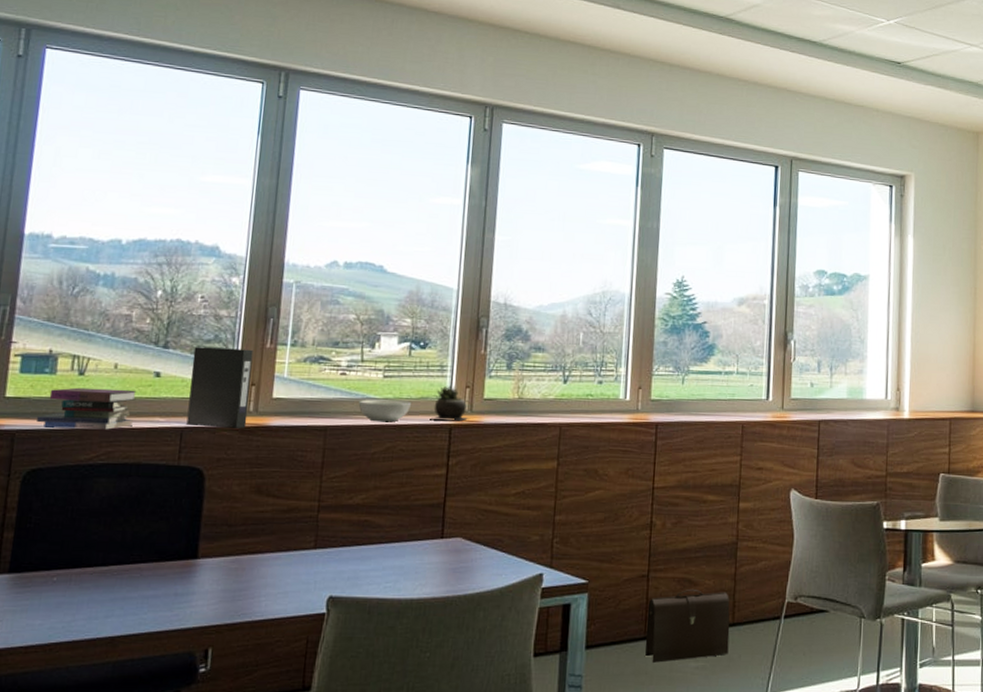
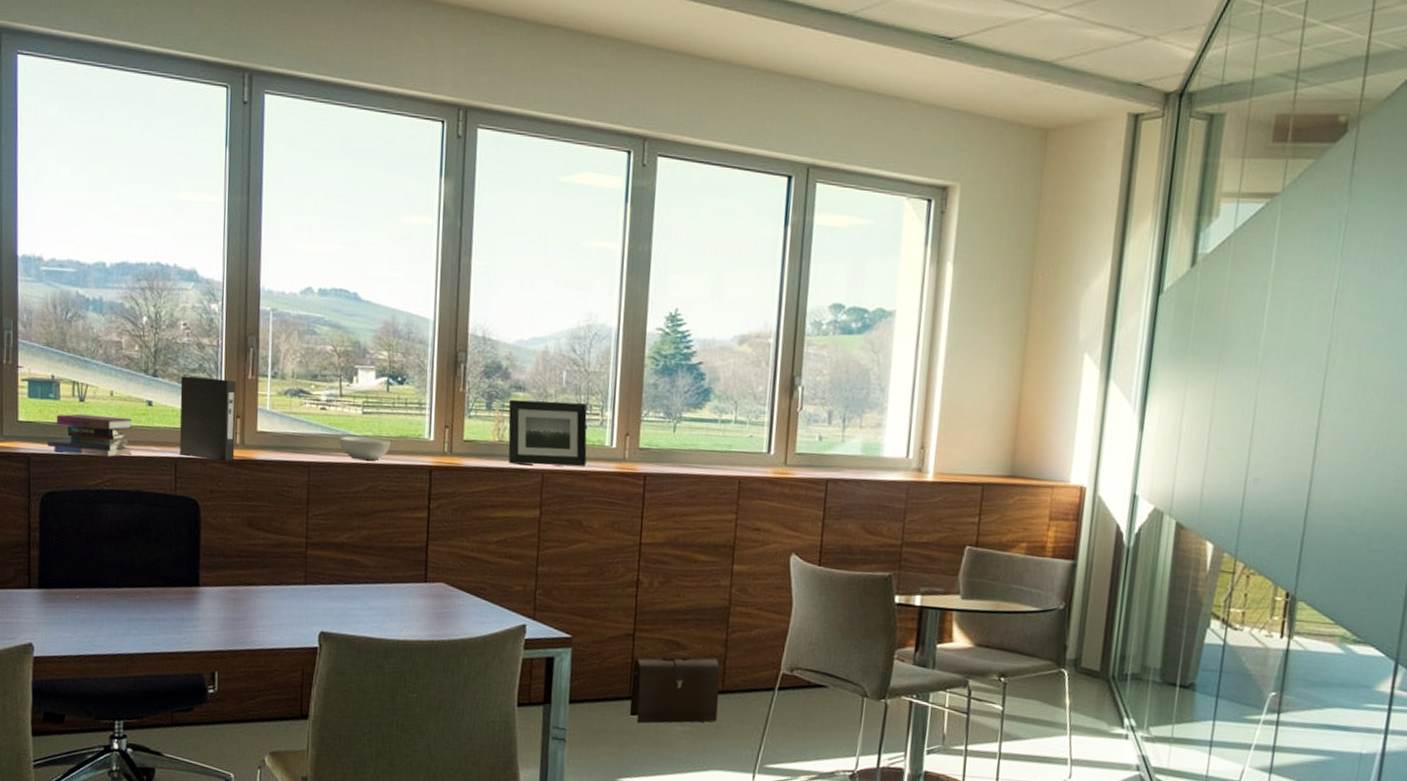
succulent plant: present [430,385,468,422] -> none [410,424,448,463]
picture frame: none [527,359,603,420] -> present [508,399,587,467]

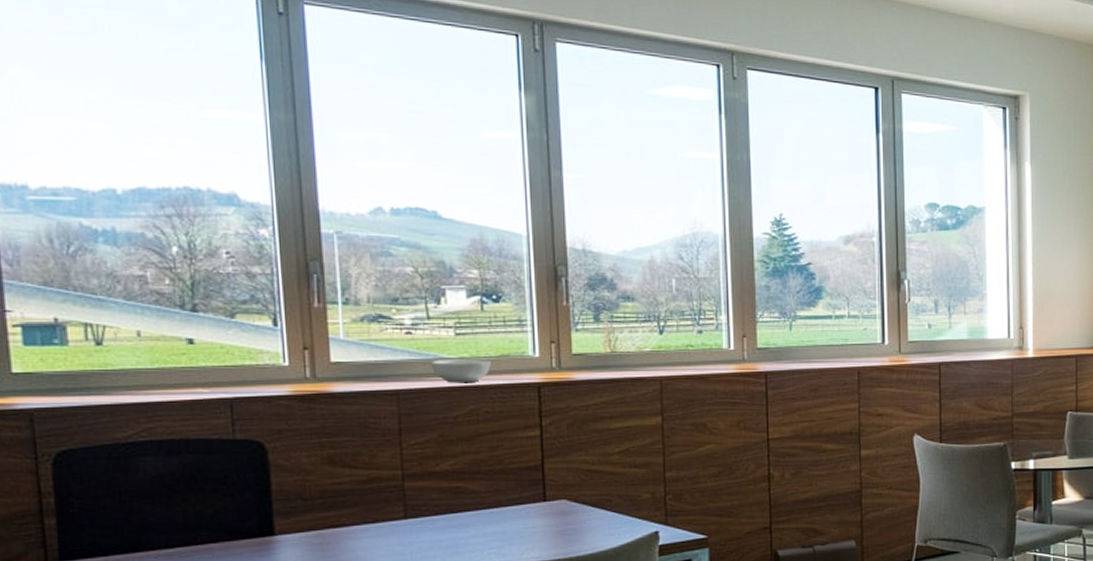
books: present [48,413,132,457] -> none [56,359,172,404]
binder: present [179,376,236,462] -> none [228,309,305,398]
picture frame: present [508,399,587,467] -> none [617,309,705,374]

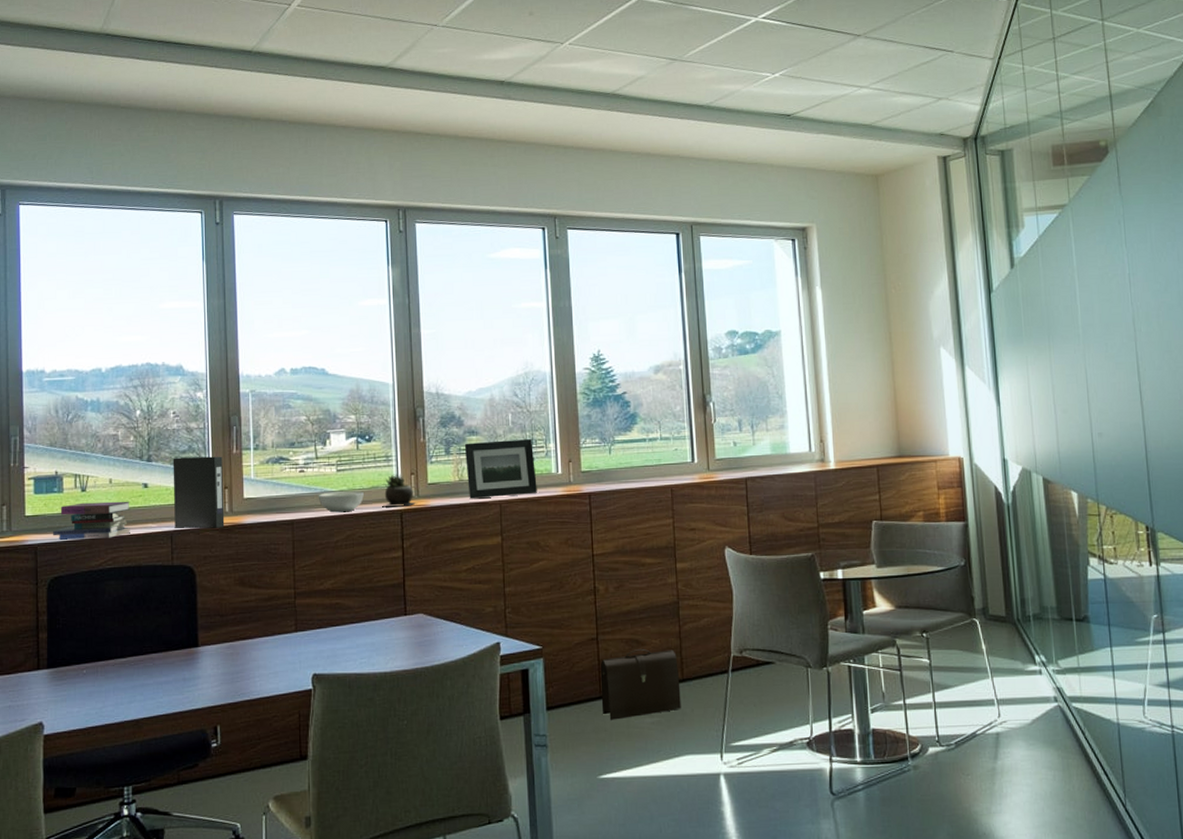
books: none [56,359,172,404] -> present [53,501,130,540]
binder: none [228,309,305,398] -> present [173,456,225,529]
succulent plant: none [514,341,557,379] -> present [382,474,416,507]
picture frame: none [617,309,705,374] -> present [464,439,537,499]

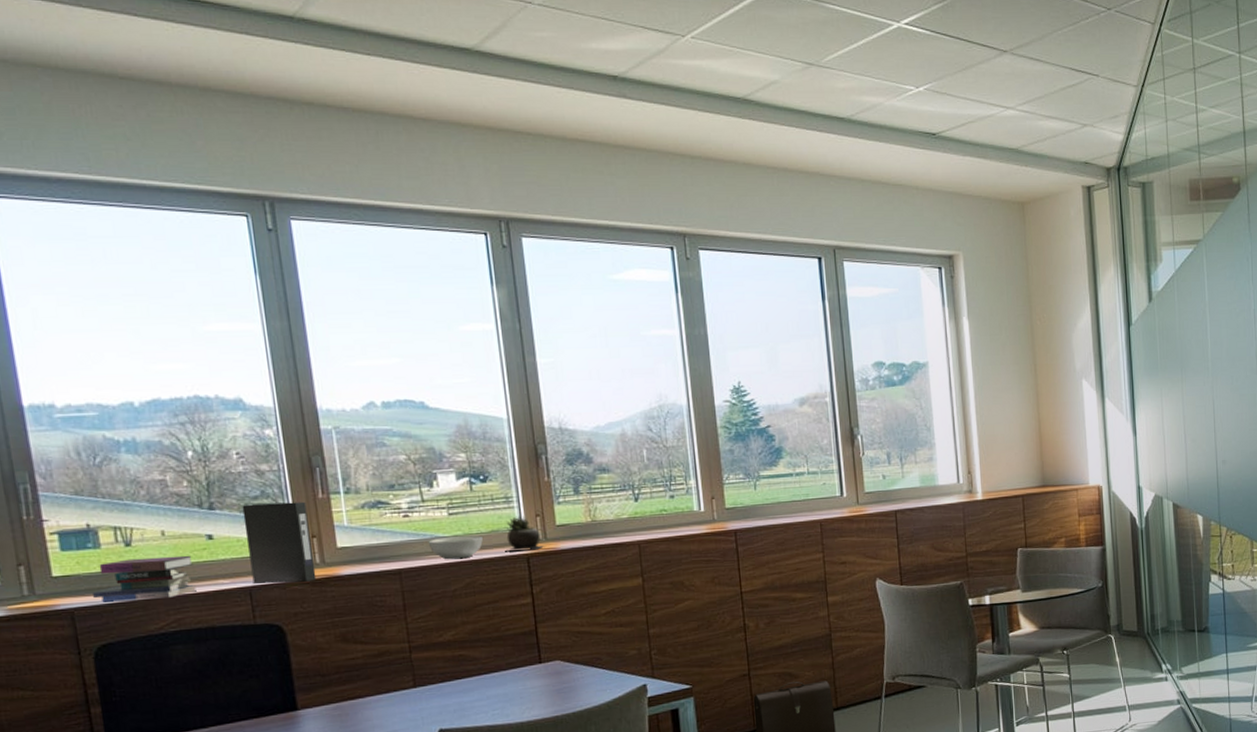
picture frame: present [464,439,537,499] -> none [595,476,679,541]

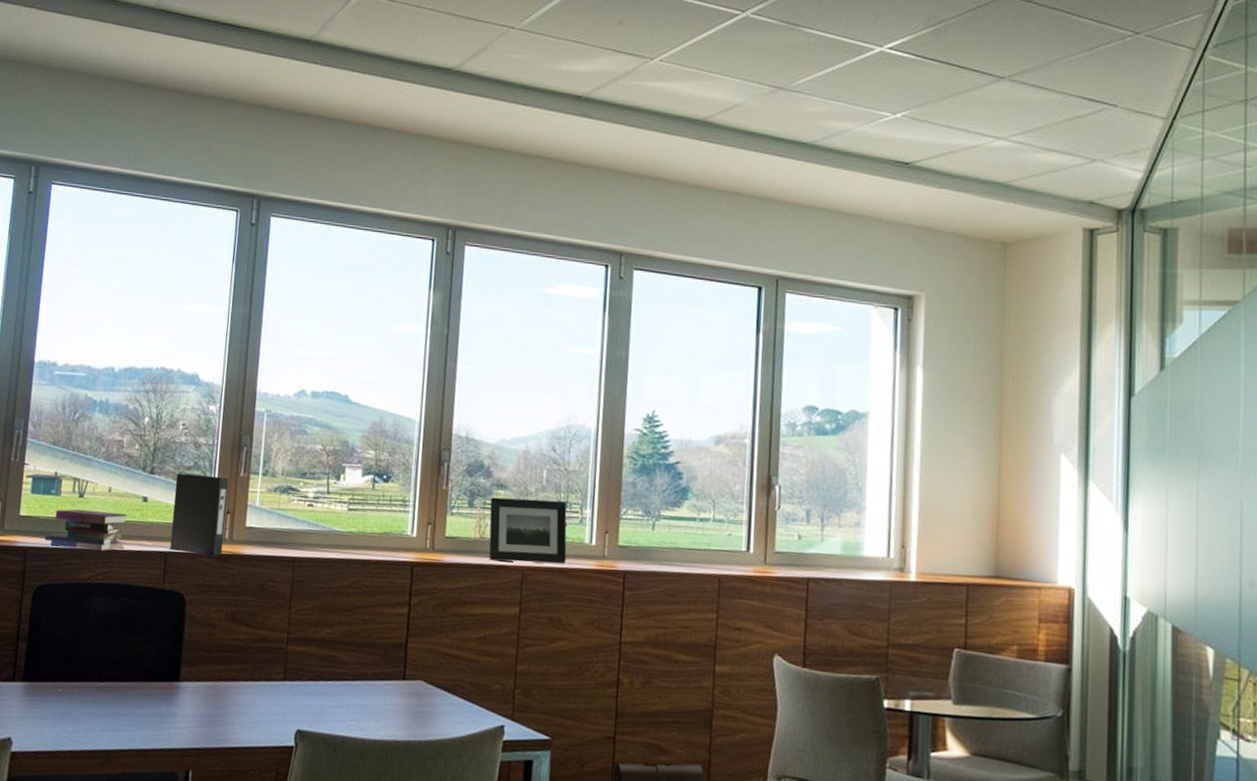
bowl: present [428,535,484,560] -> none [324,532,376,557]
succulent plant: present [505,516,544,552] -> none [392,521,430,560]
picture frame: none [595,476,679,541] -> present [489,497,567,564]

